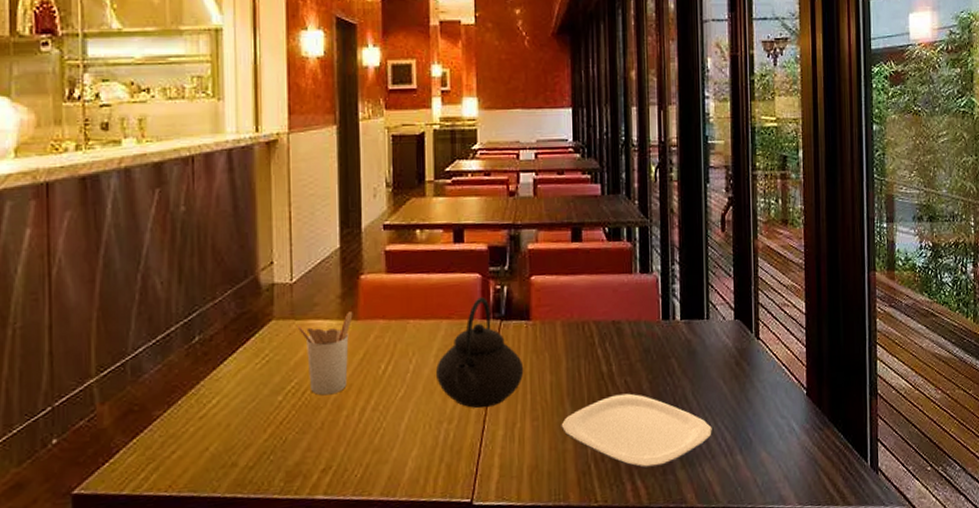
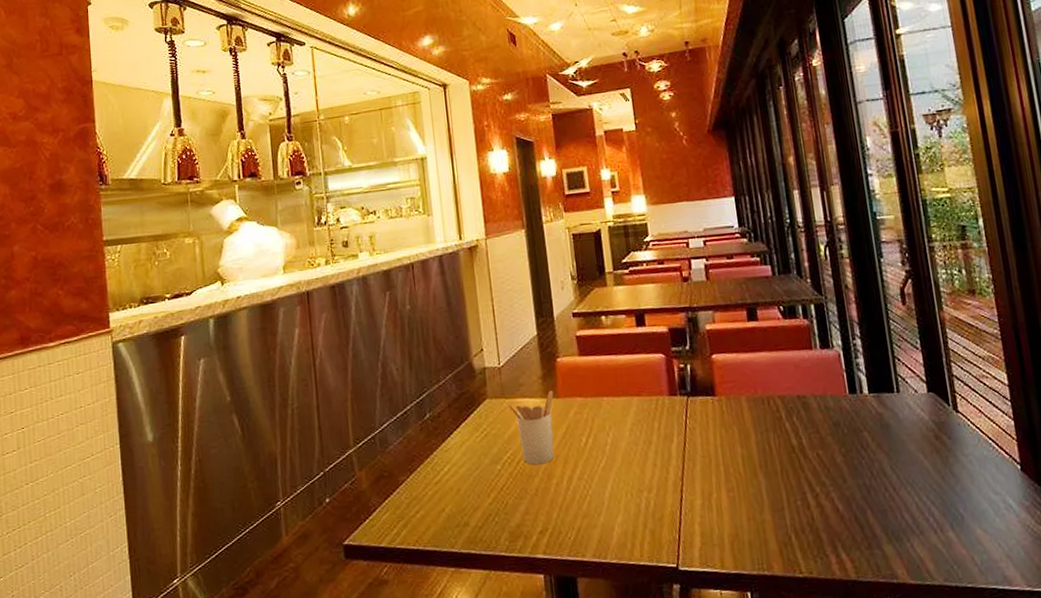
teapot: present [435,297,524,408] -> none [631,375,715,479]
plate: present [561,393,712,469] -> none [756,466,917,542]

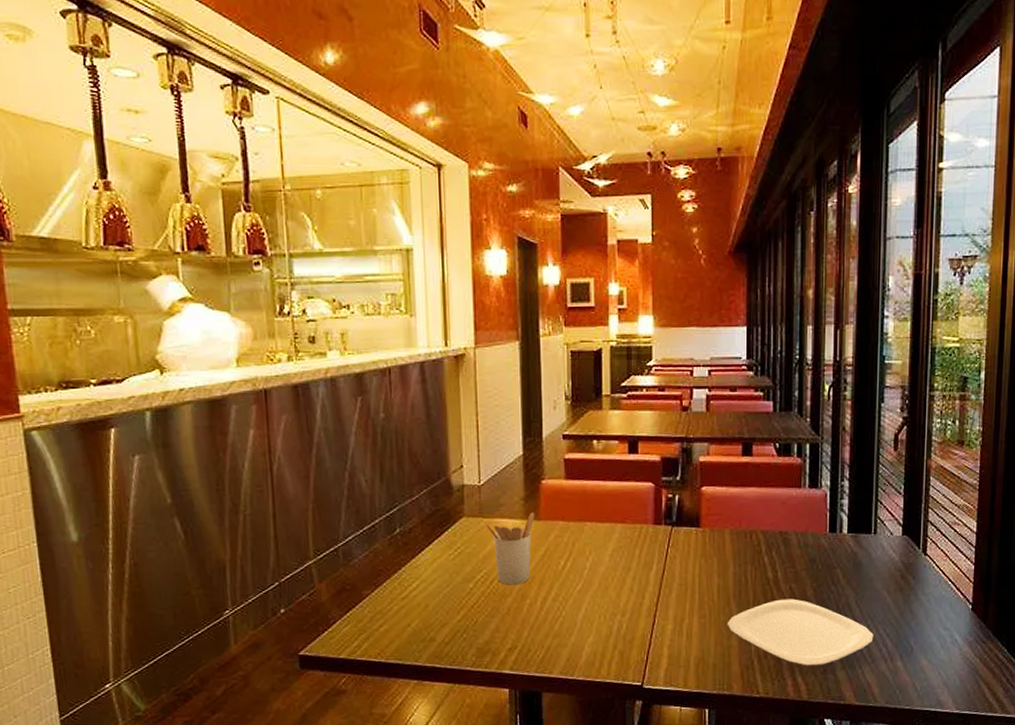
plate: none [756,466,917,542] -> present [727,598,874,667]

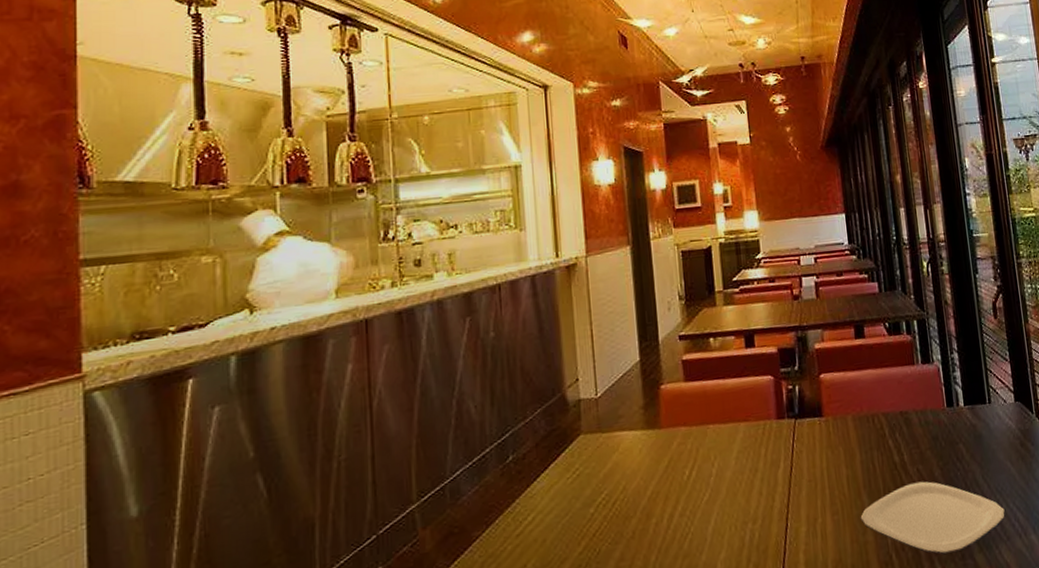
utensil holder: present [485,513,535,585] -> none [604,421,656,505]

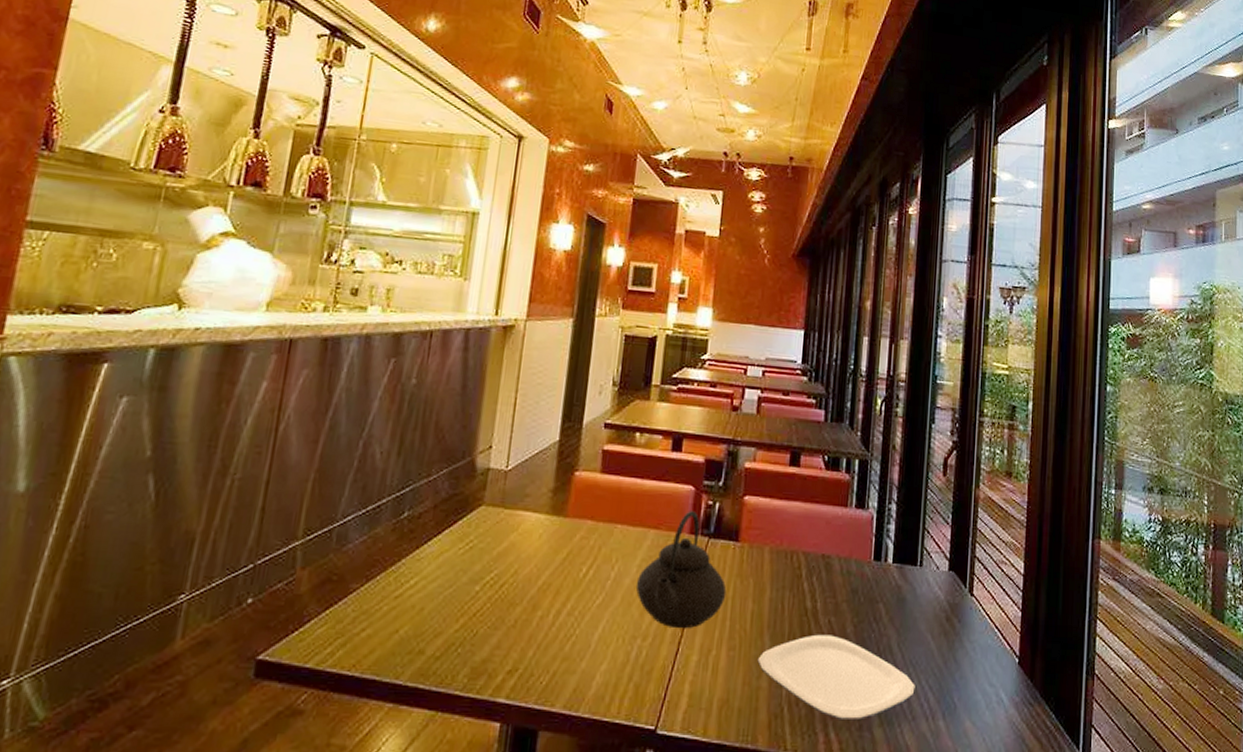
teapot: none [737,398,821,507] -> present [635,511,727,629]

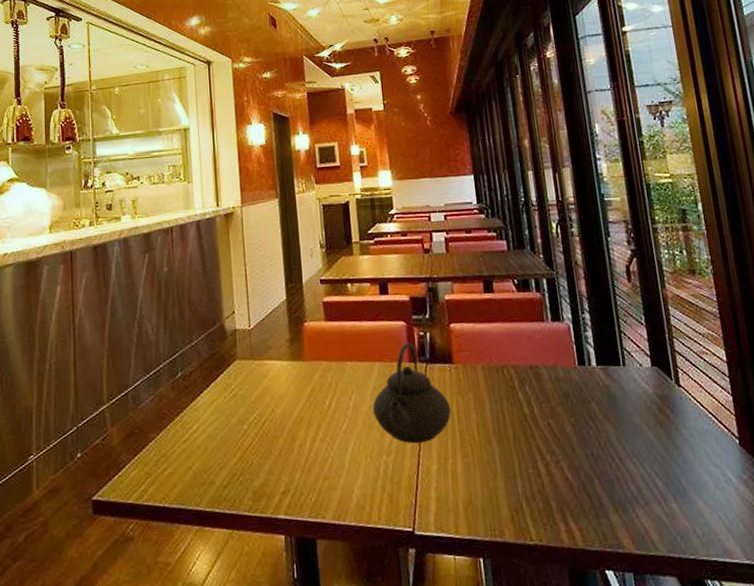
plate: present [757,634,915,721] -> none [490,435,642,511]

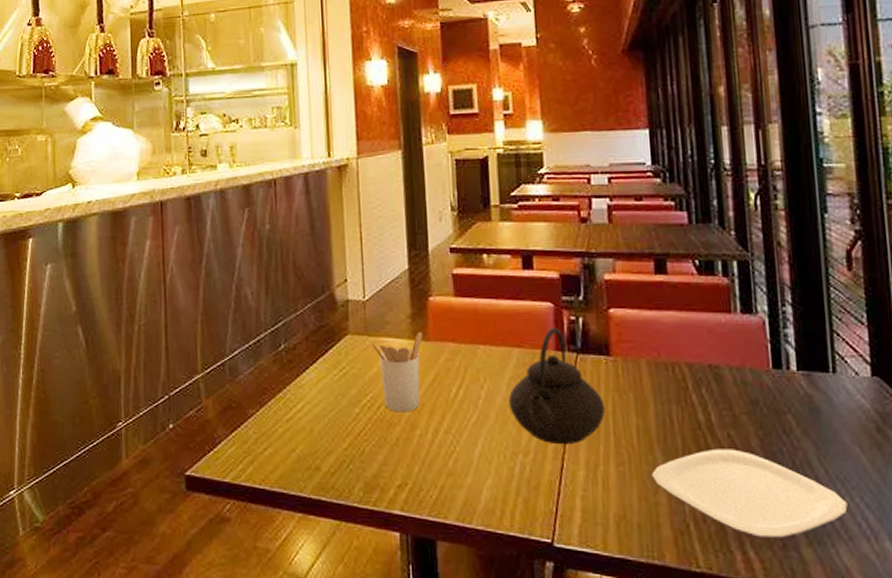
utensil holder: none [255,354,300,426] -> present [370,332,423,413]
plate: none [490,435,642,511] -> present [651,448,848,539]

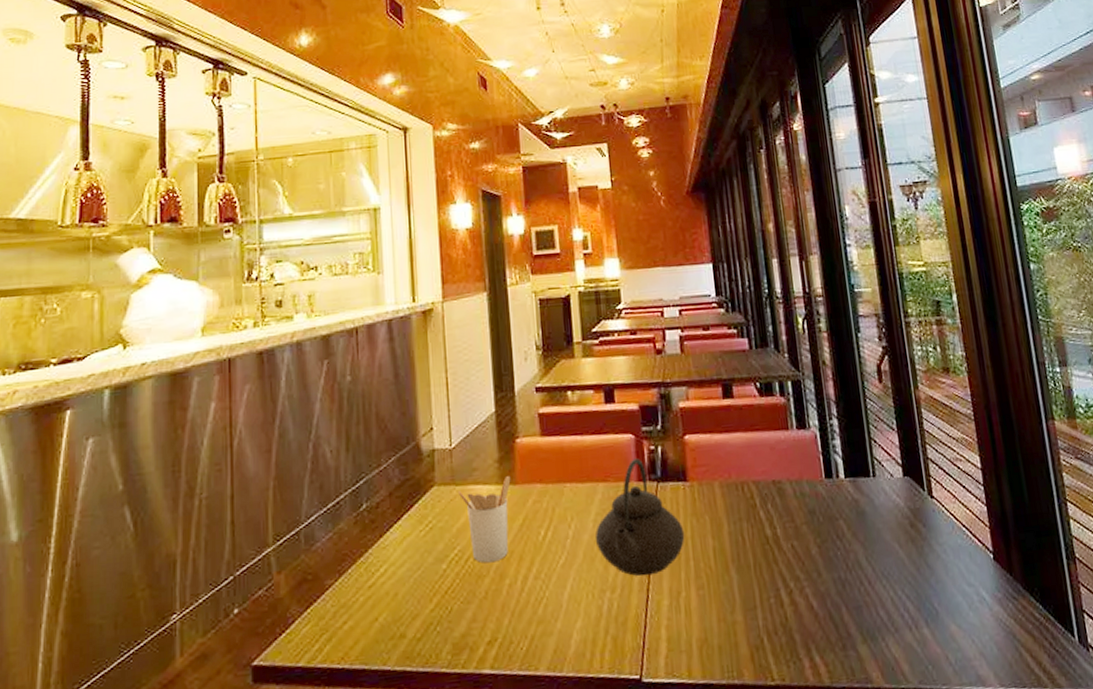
plate: present [651,448,848,539] -> none [728,559,893,643]

